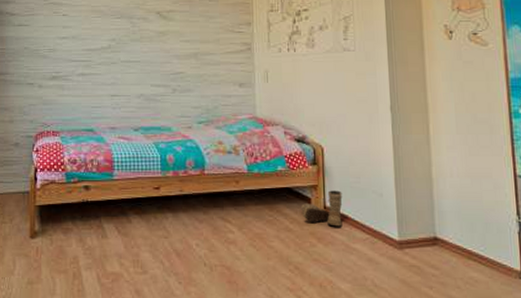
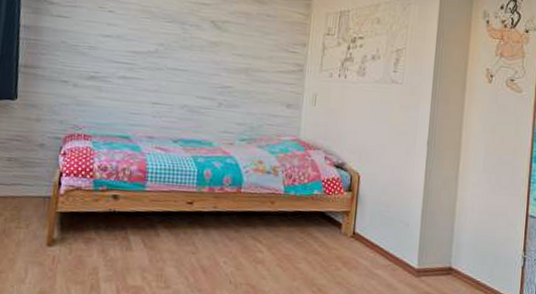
boots: present [300,190,343,227] -> none [330,217,372,253]

